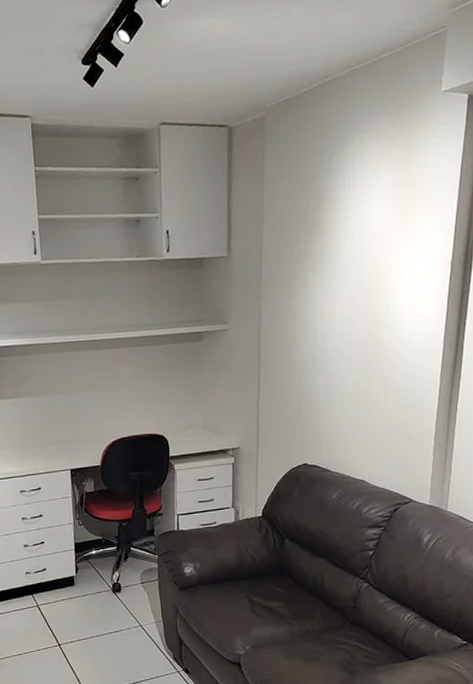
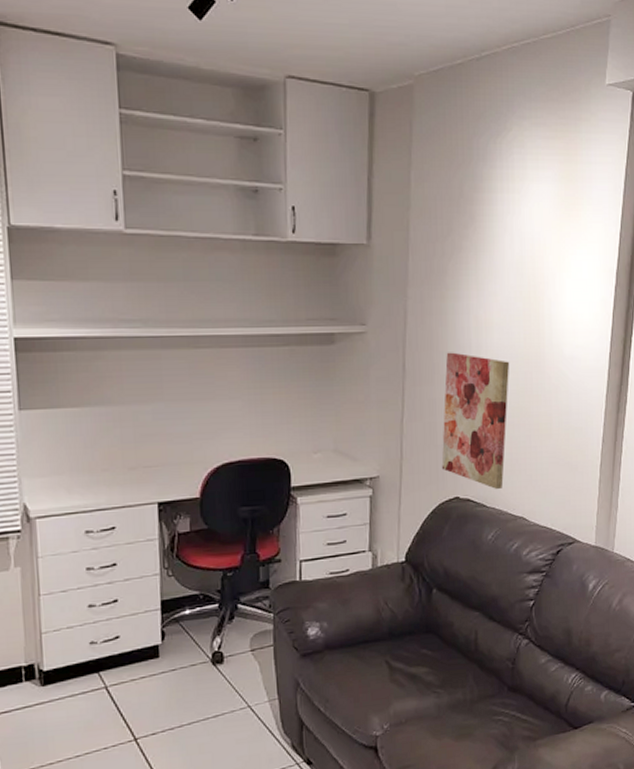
wall art: none [292,342,352,457] -> present [441,352,510,489]

